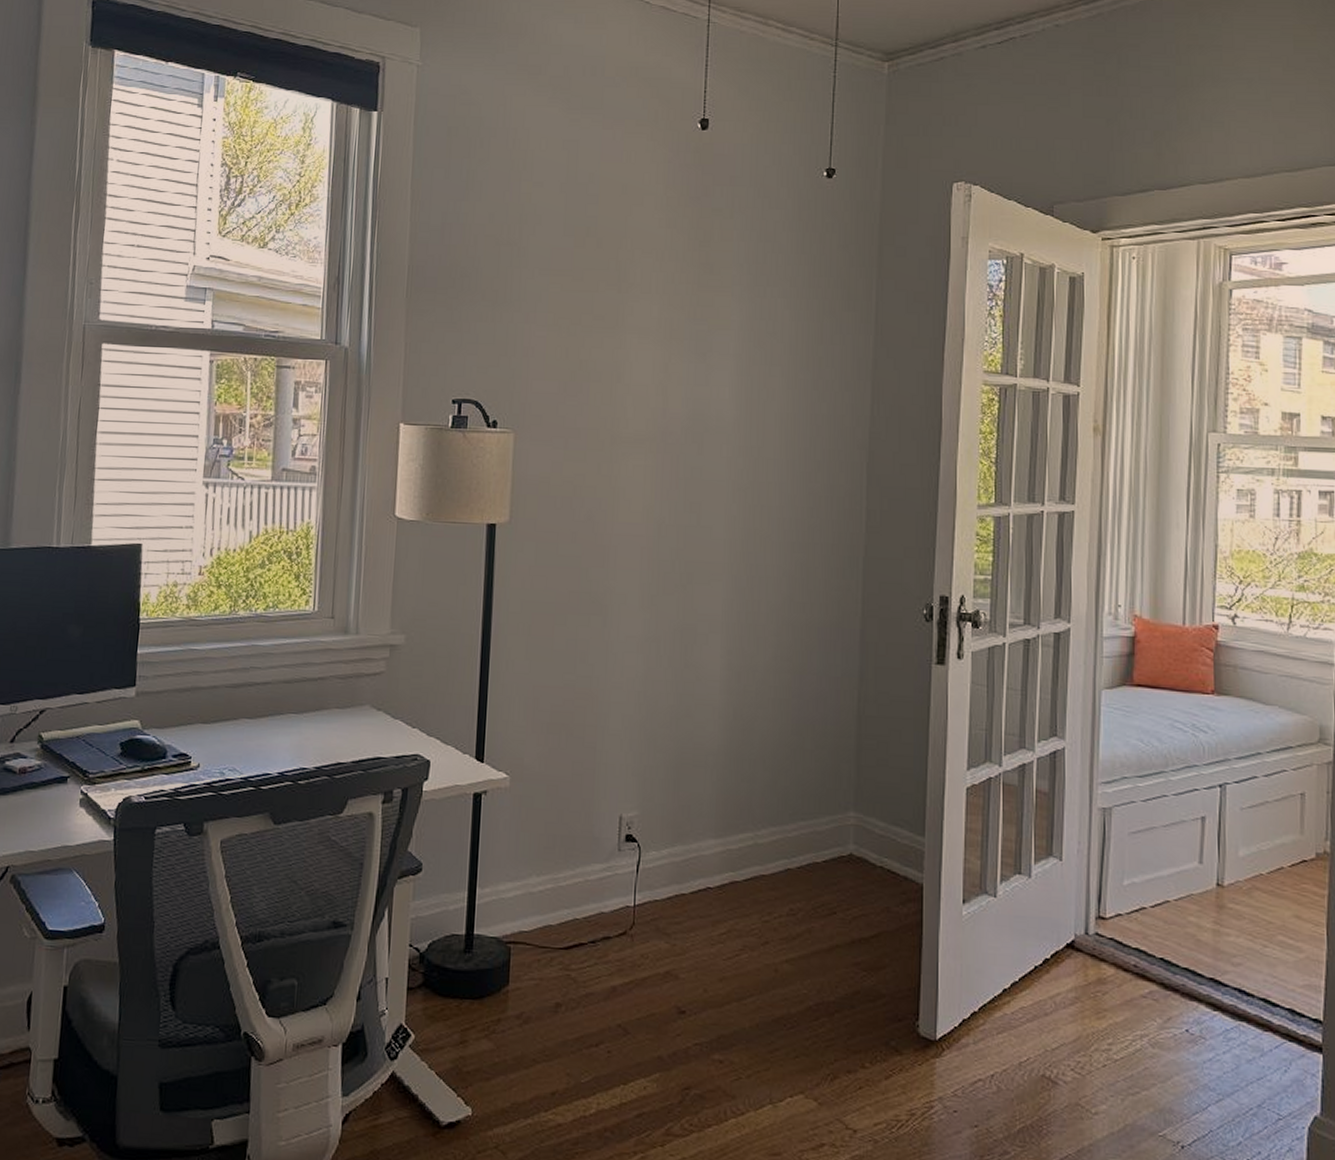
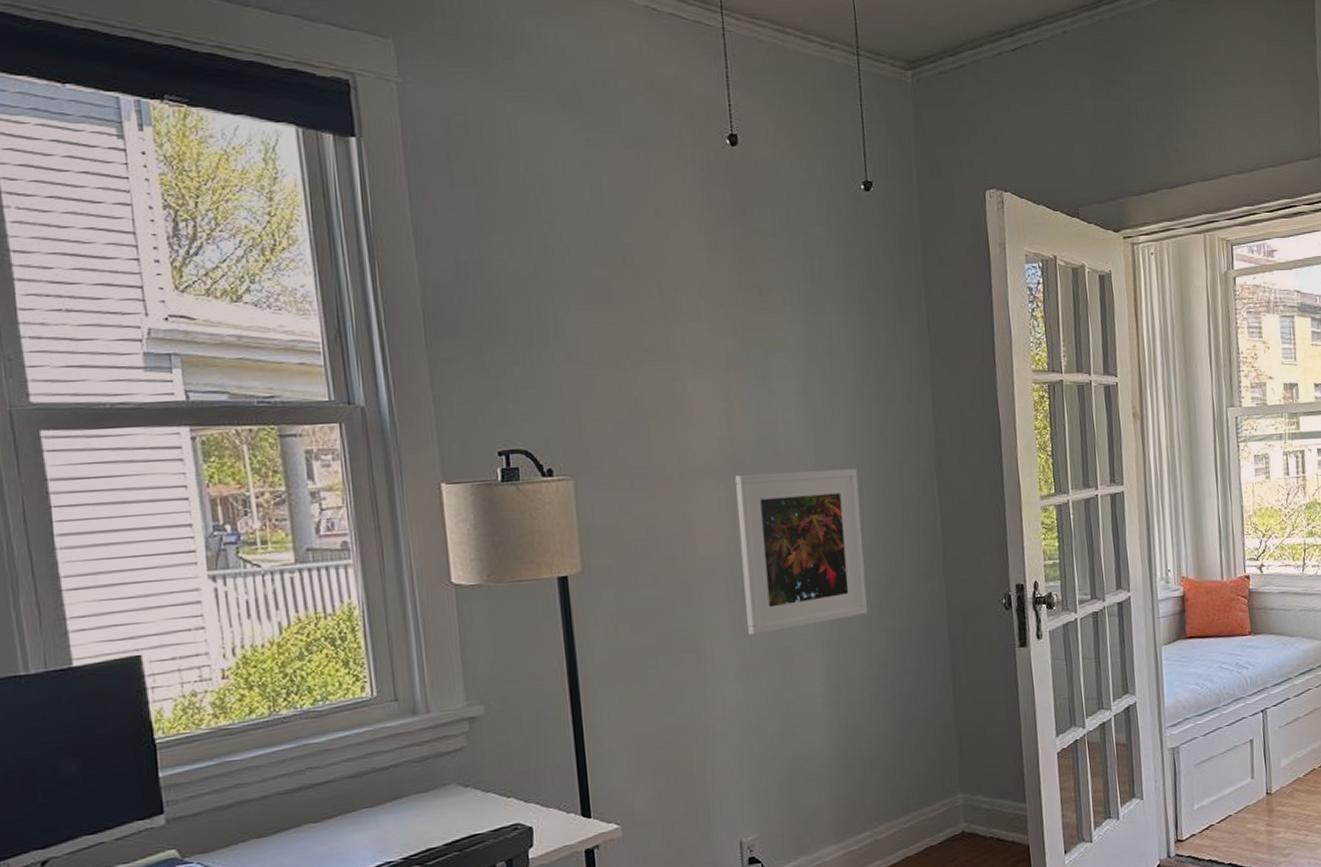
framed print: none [655,447,785,608] -> present [735,468,868,636]

